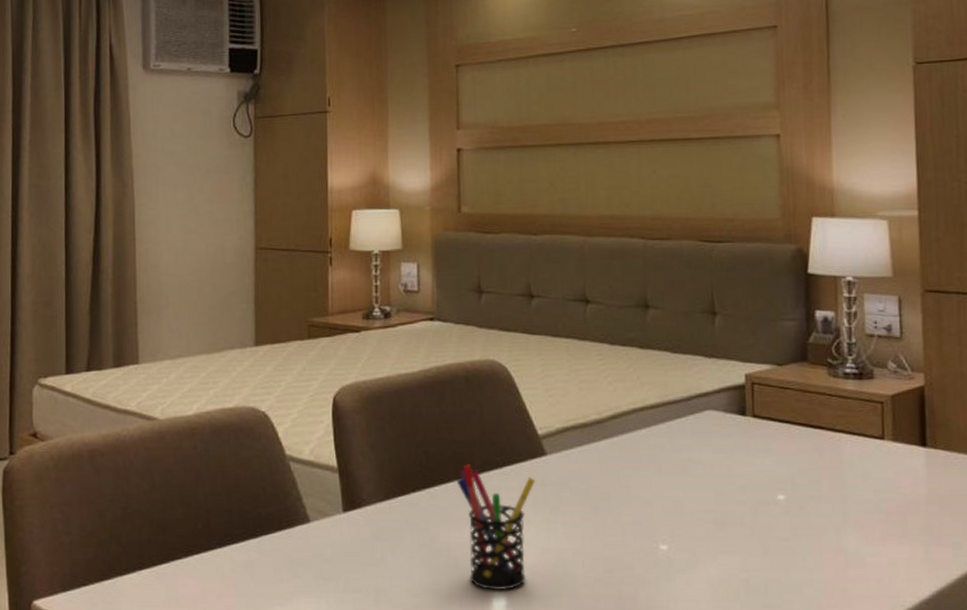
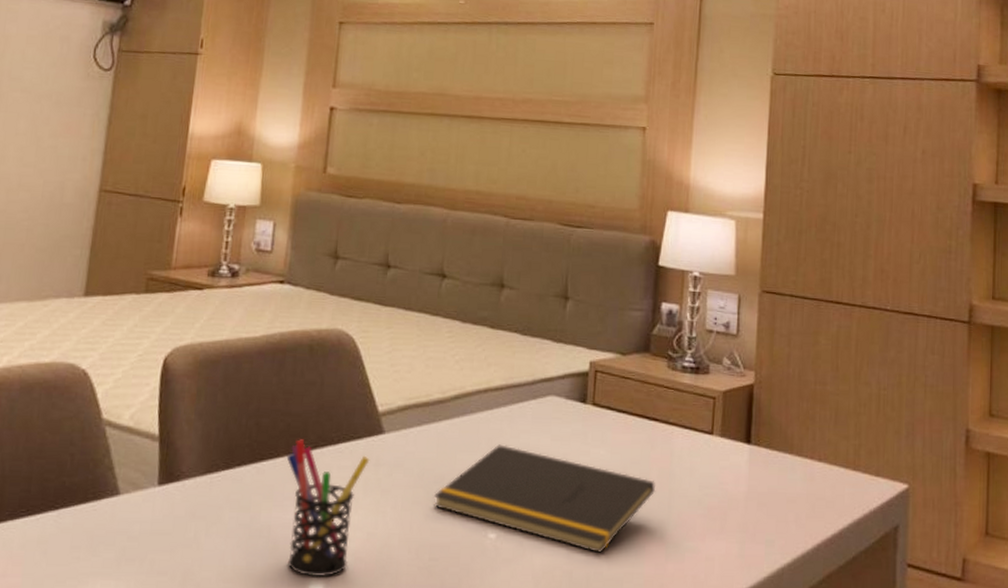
notepad: none [601,460,828,562] -> present [433,444,656,554]

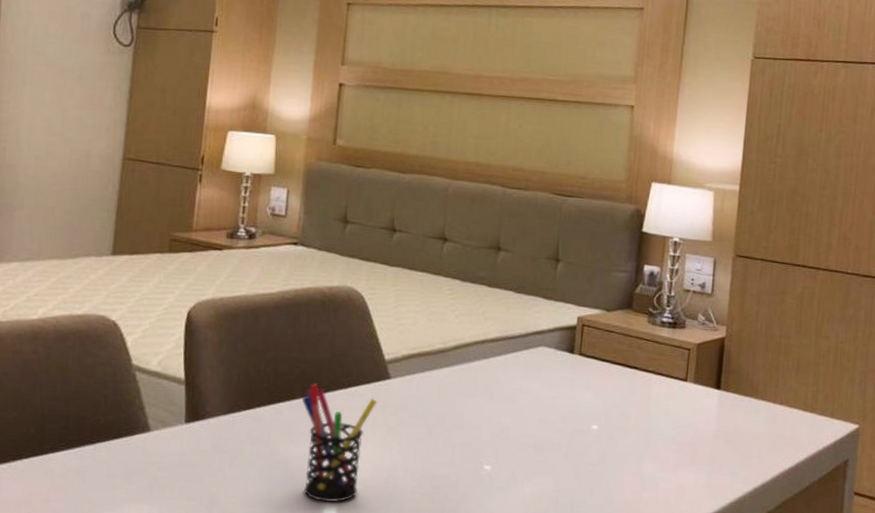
notepad: present [433,444,656,554] -> none [434,389,635,483]

